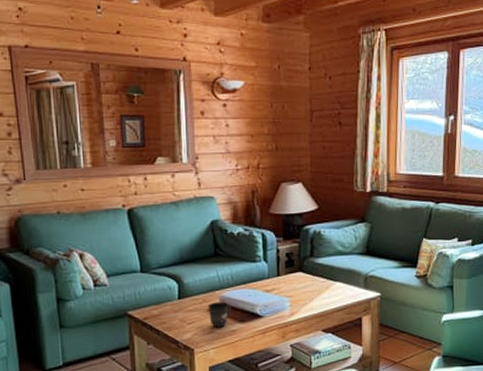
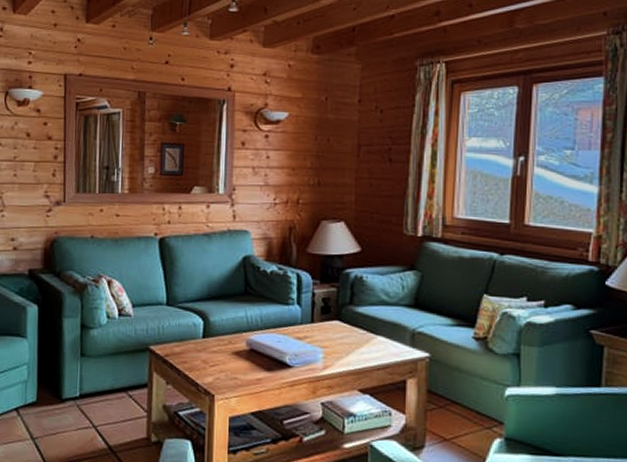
mug: present [207,301,232,328] -> none [233,345,259,374]

